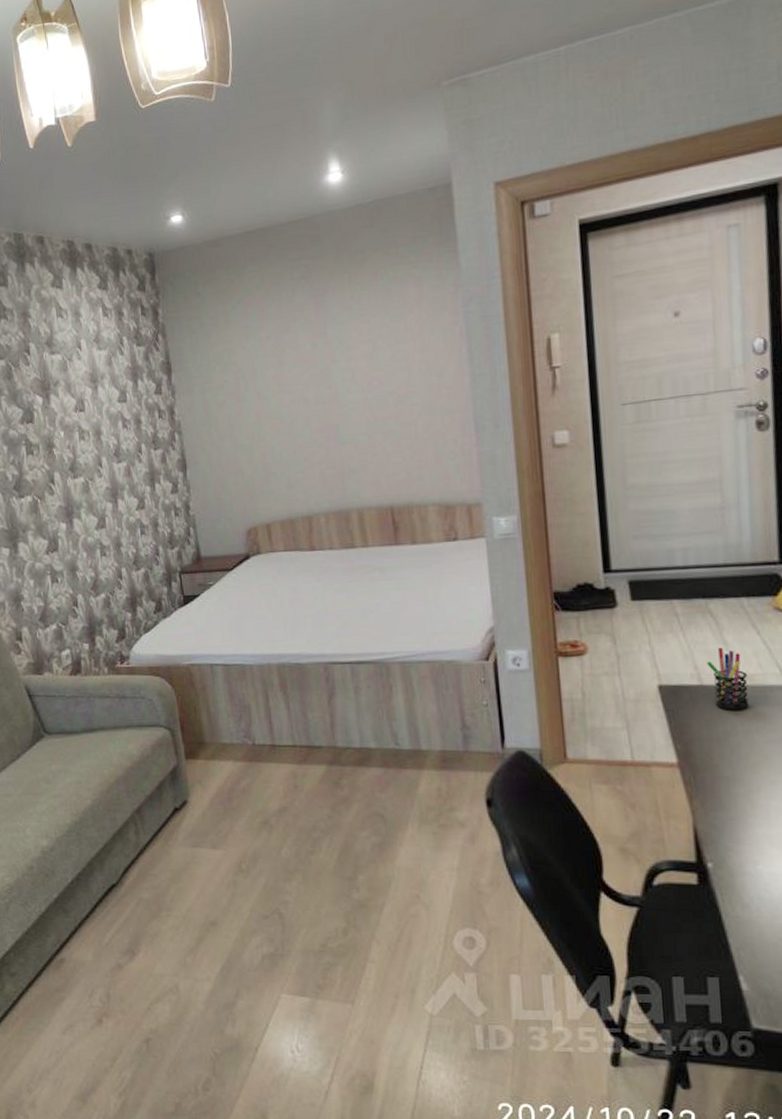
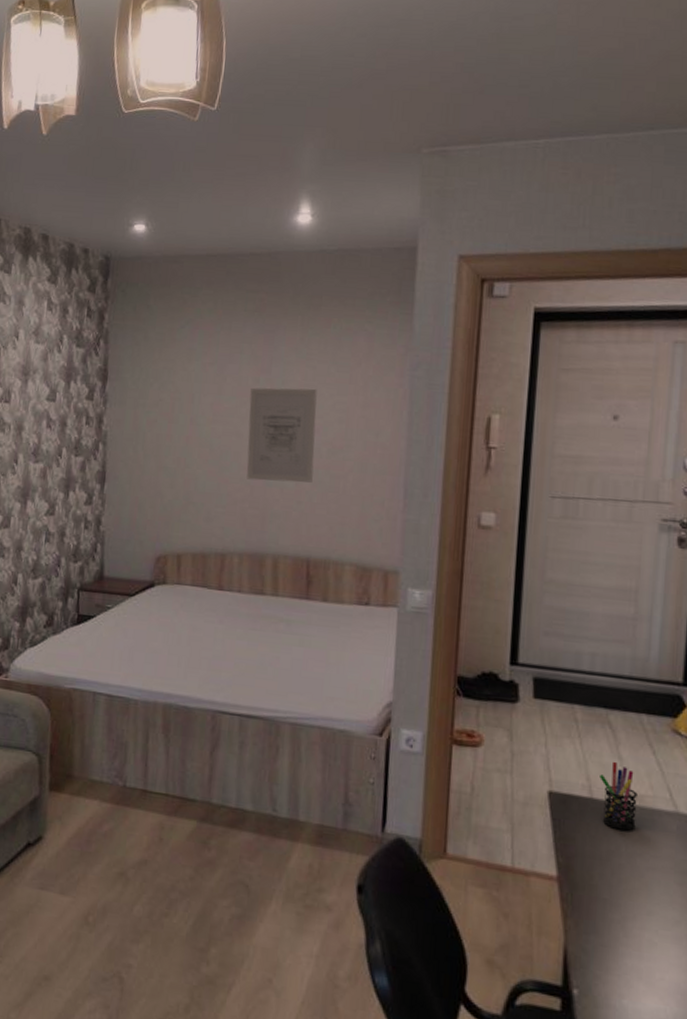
wall art: none [310,342,384,442] -> present [247,387,317,483]

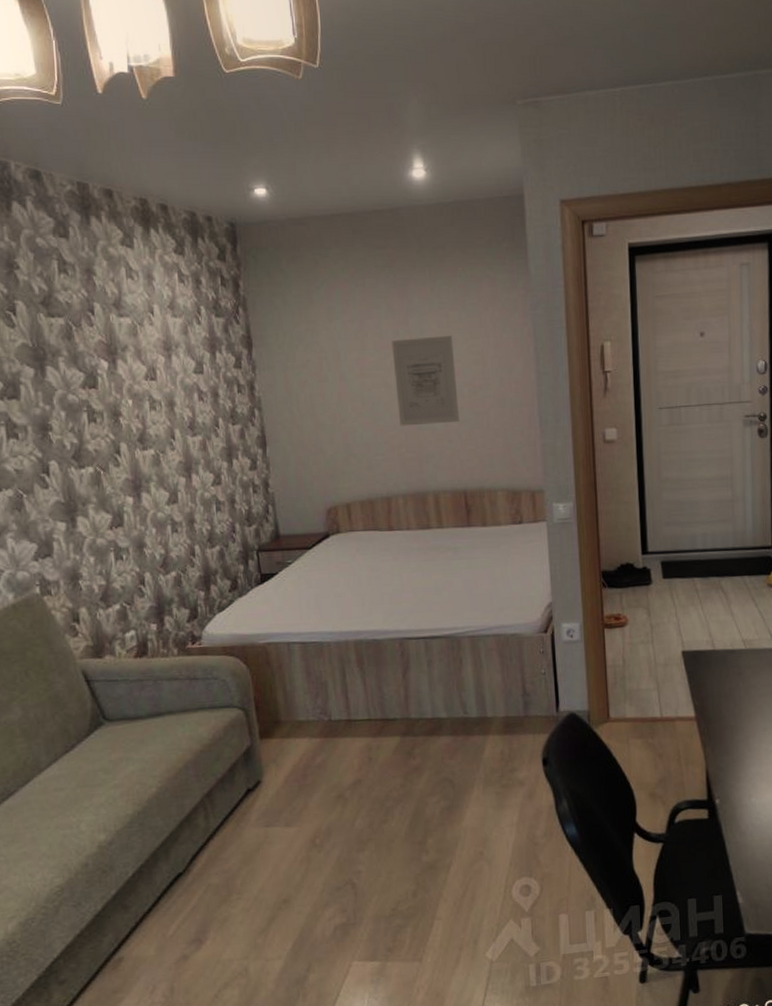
pen holder: present [600,761,638,831] -> none [719,617,748,670]

